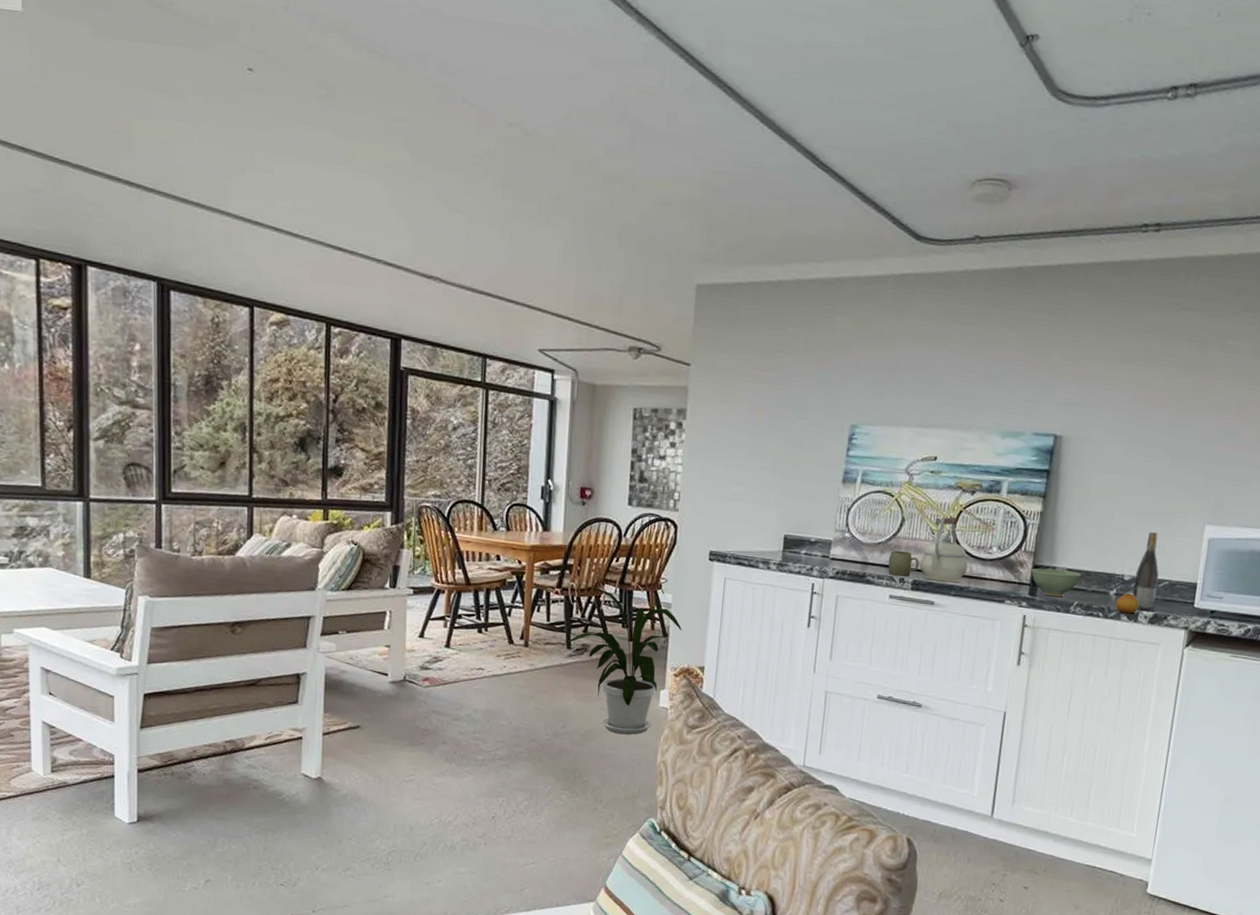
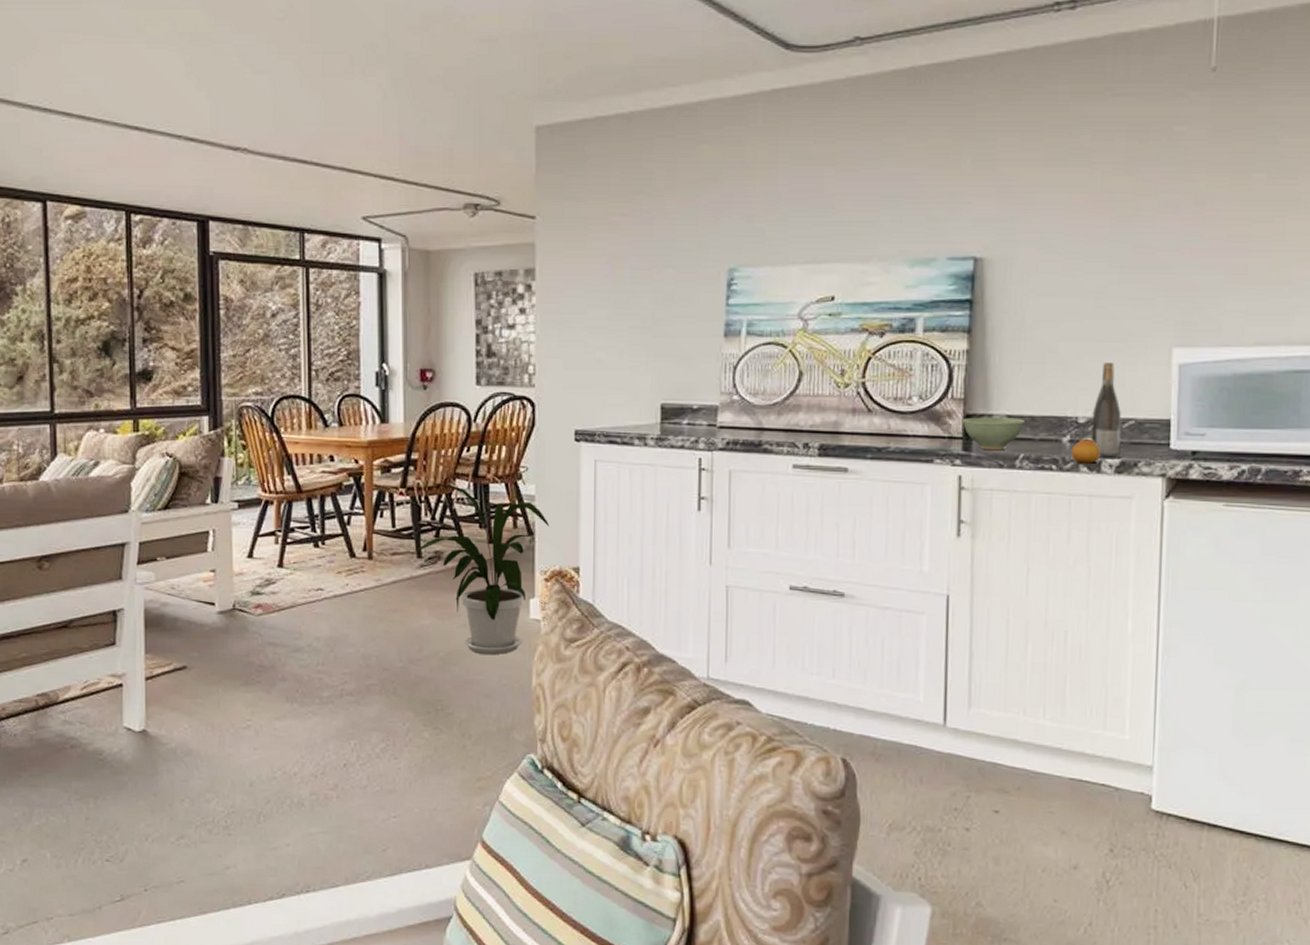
mug: present [888,550,919,577] -> none [788,410,825,442]
kettle: present [920,517,968,583] -> none [826,365,884,445]

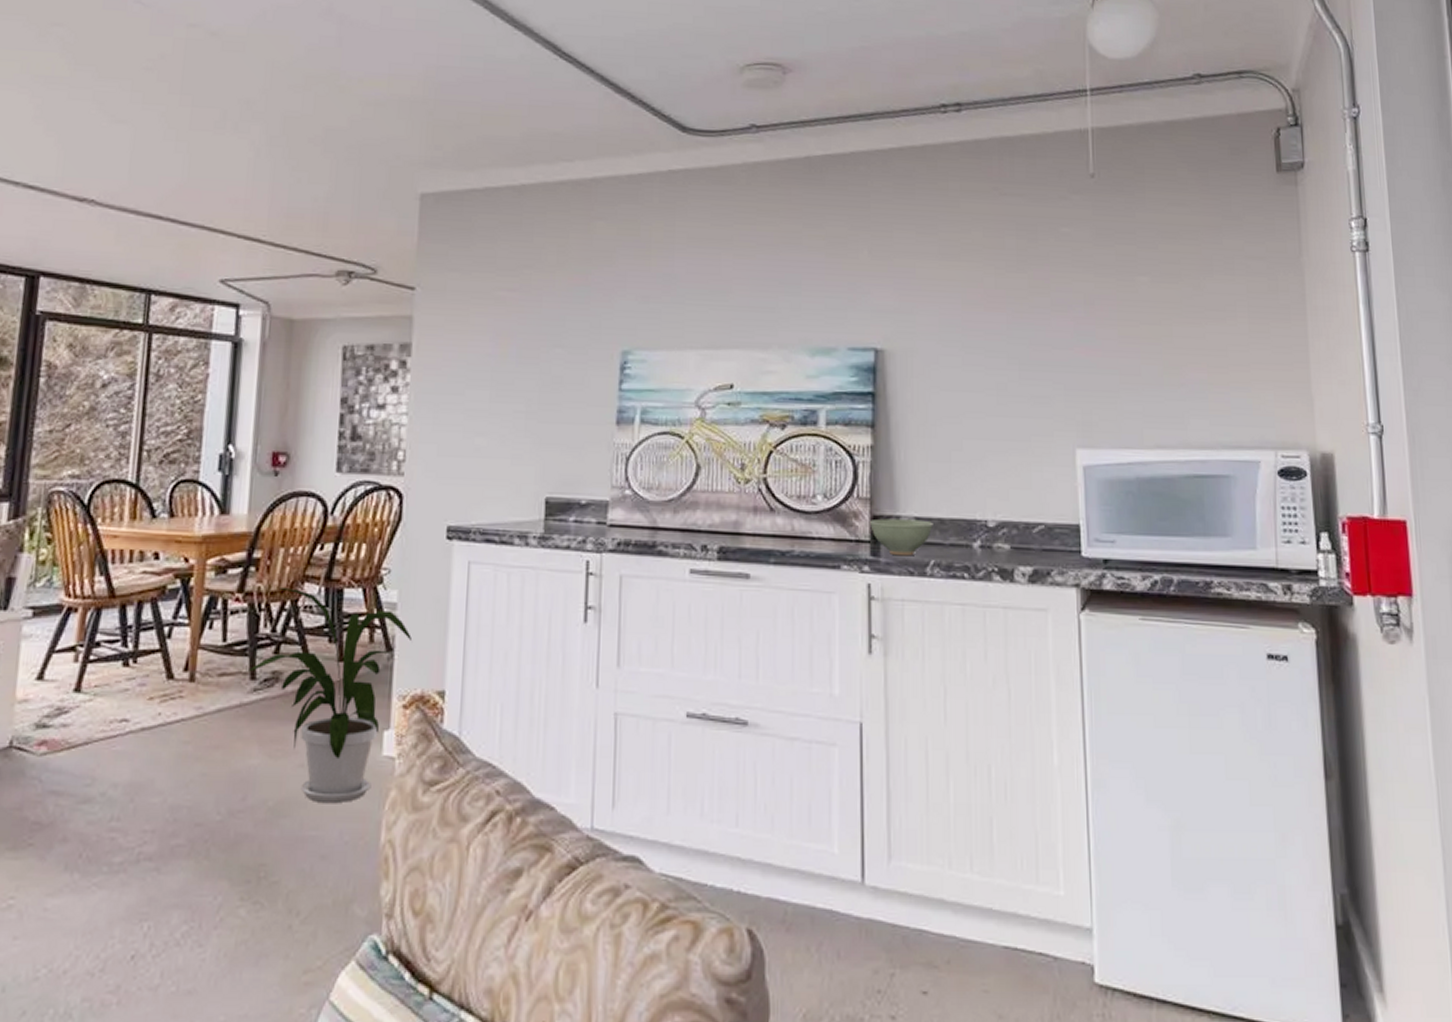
fruit: present [1071,438,1100,463] -> none [983,544,1012,572]
wine bottle: present [1091,362,1122,460] -> none [1001,462,1032,568]

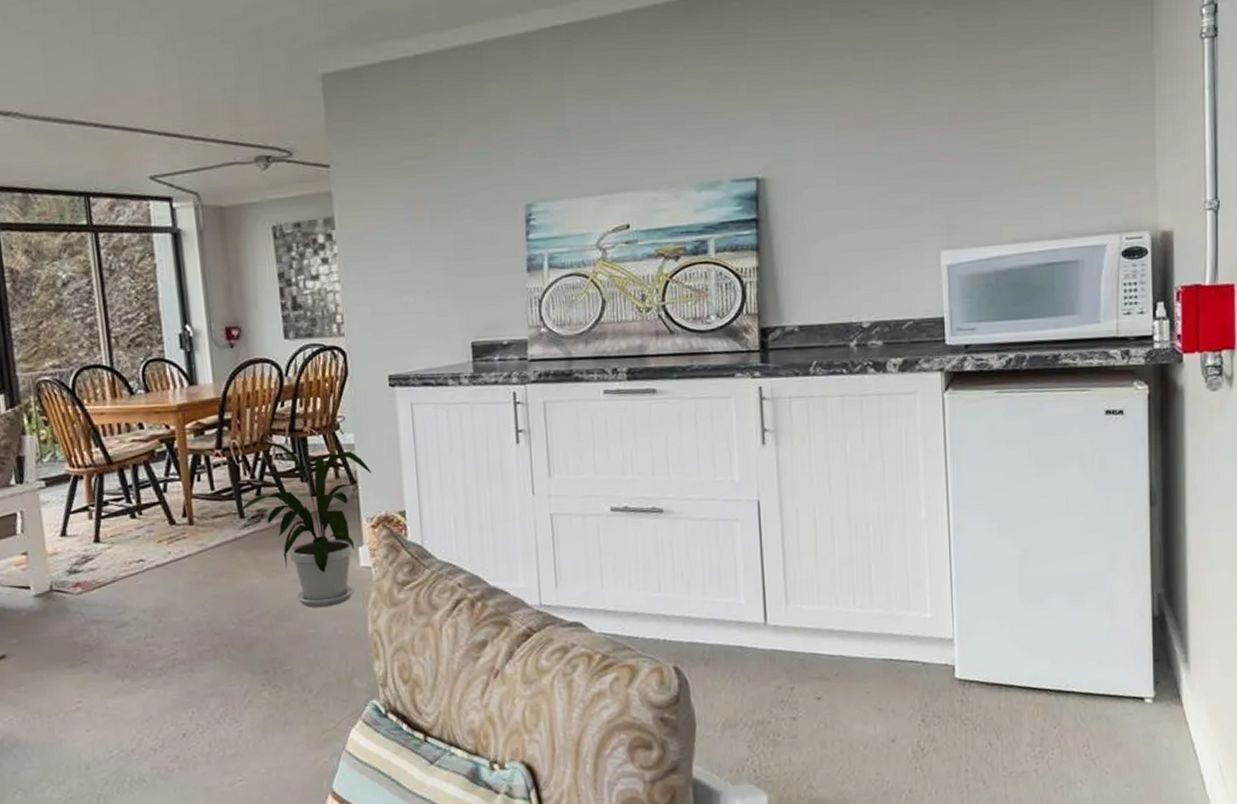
bowl: present [869,518,933,556] -> none [758,327,815,361]

